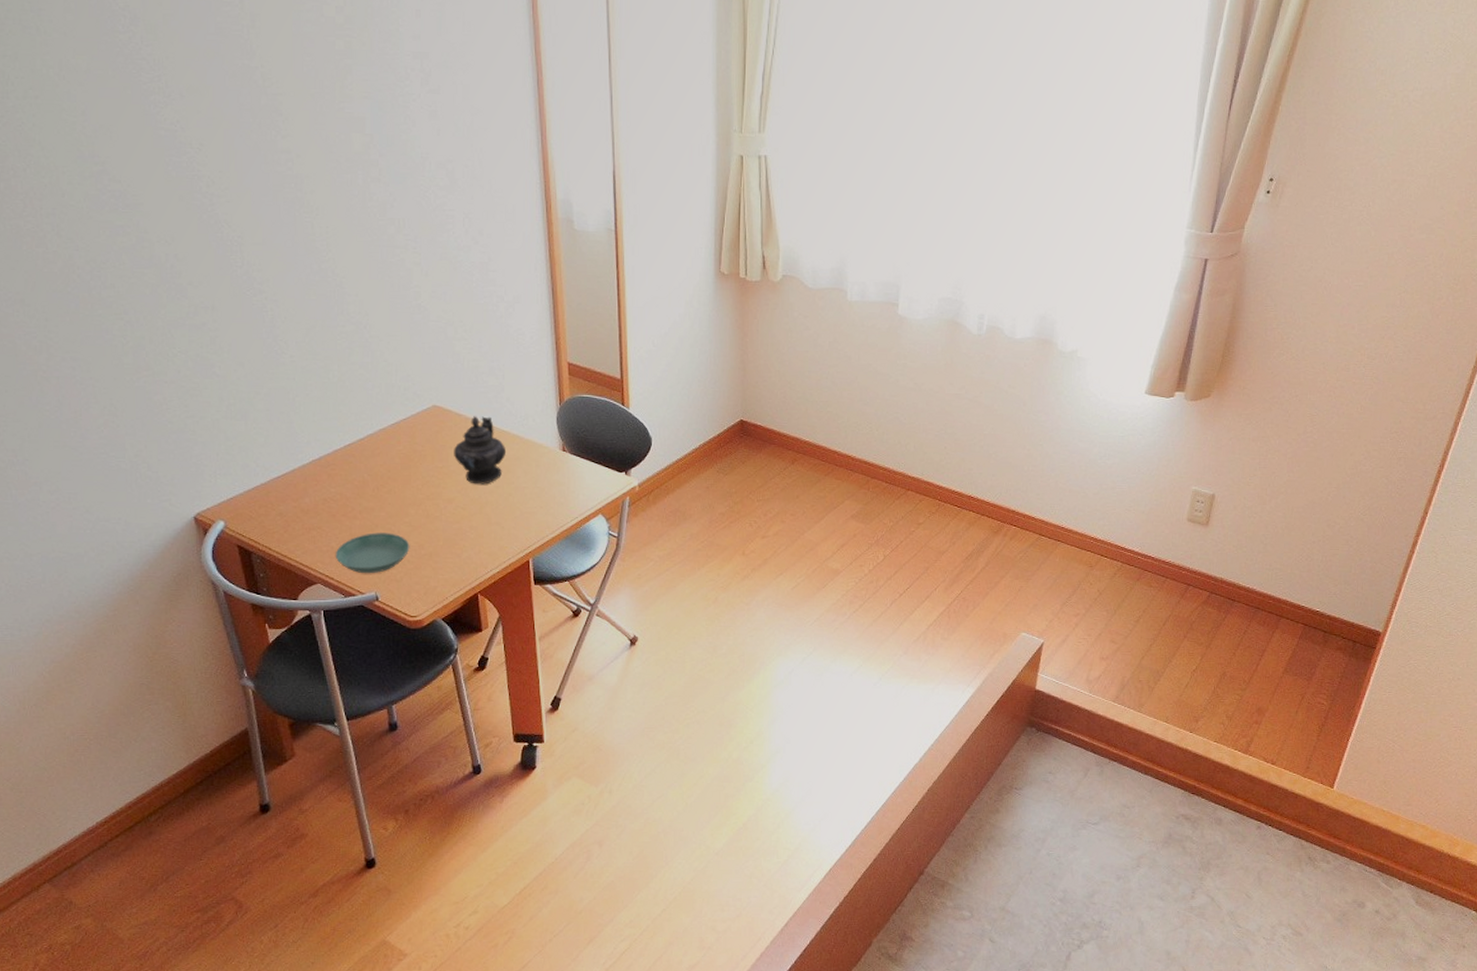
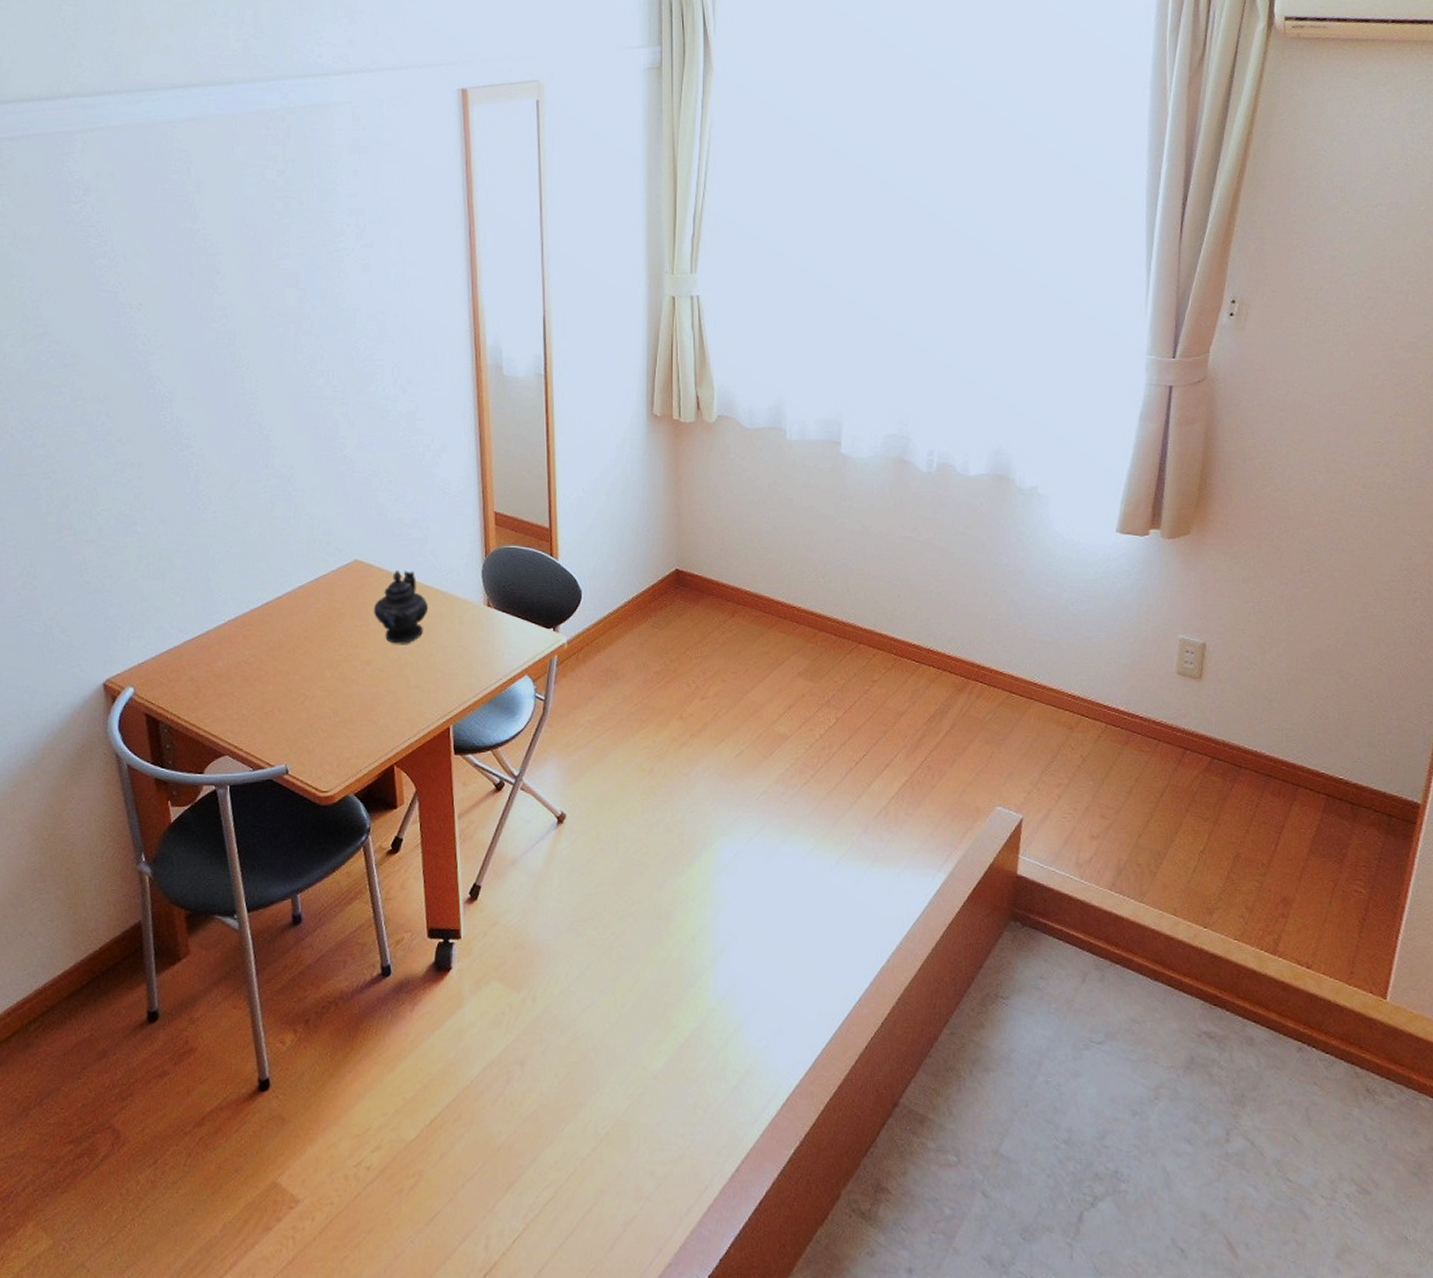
saucer: present [335,533,410,574] -> none [245,698,324,744]

